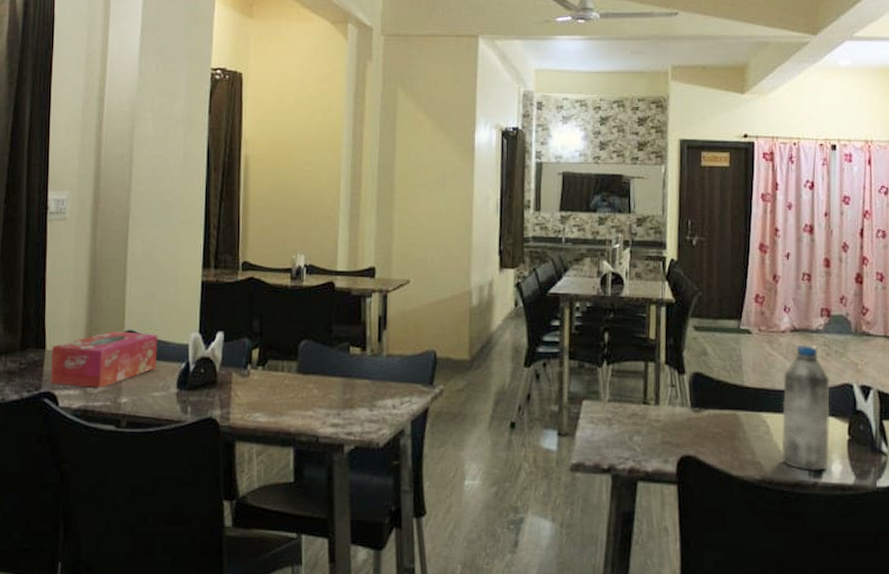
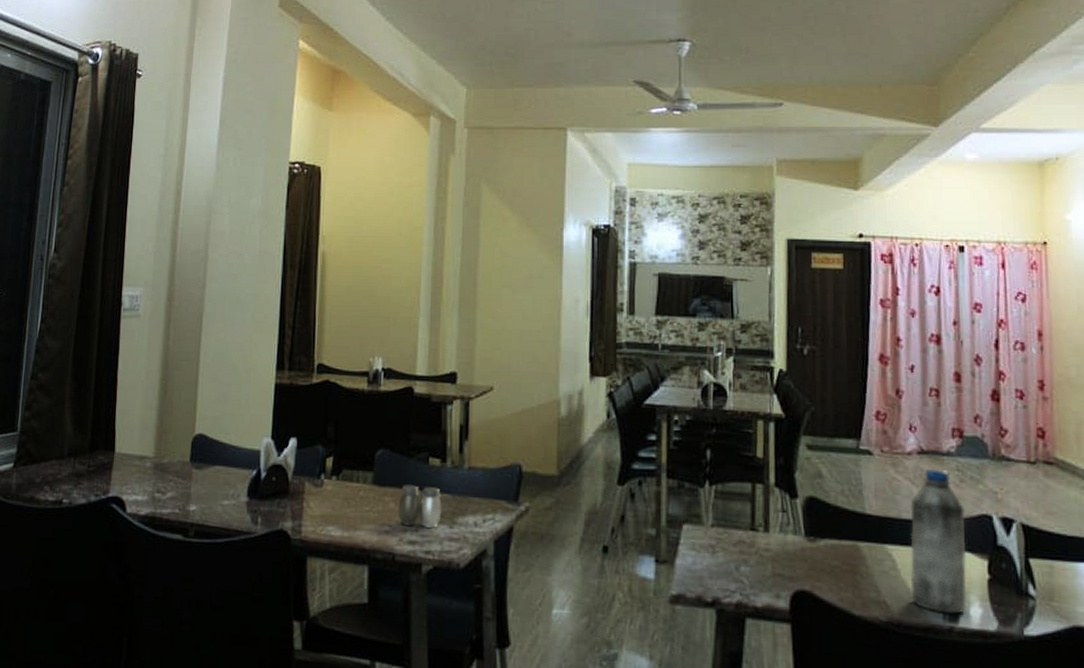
tissue box: present [50,331,158,388] -> none [118,434,229,494]
salt and pepper shaker: none [321,372,362,411] -> present [398,485,442,528]

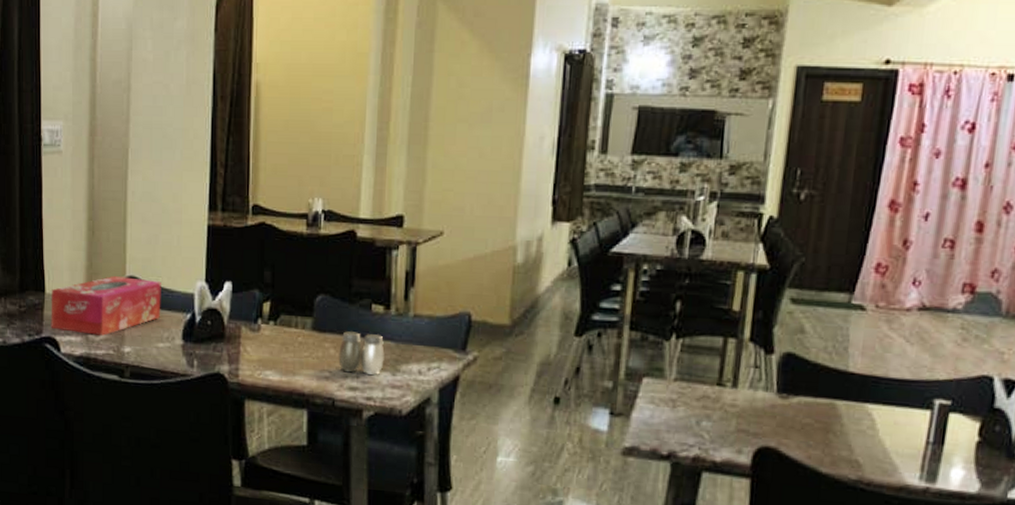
tissue box: none [118,434,229,494] -> present [51,276,161,336]
water bottle: present [910,468,967,614] -> none [888,325,963,475]

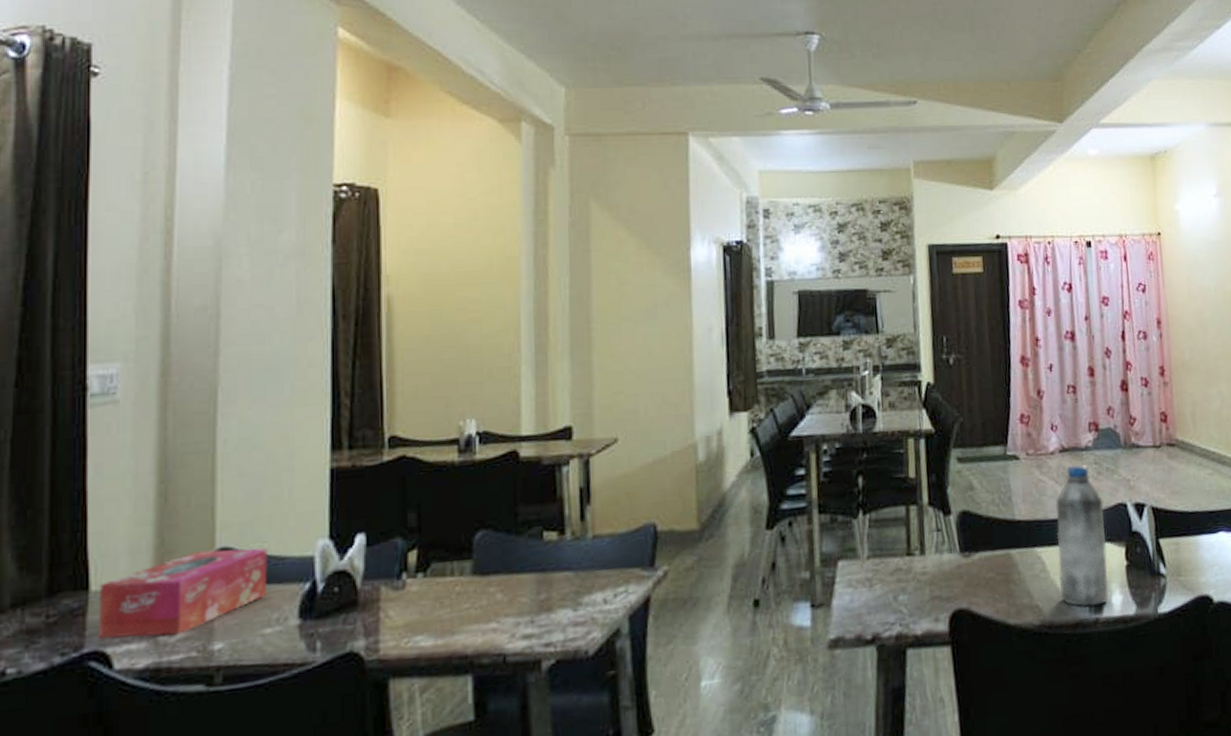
salt and pepper shaker: present [338,331,385,375] -> none [507,566,563,617]
water bottle: none [888,325,963,475] -> present [1055,464,1109,607]

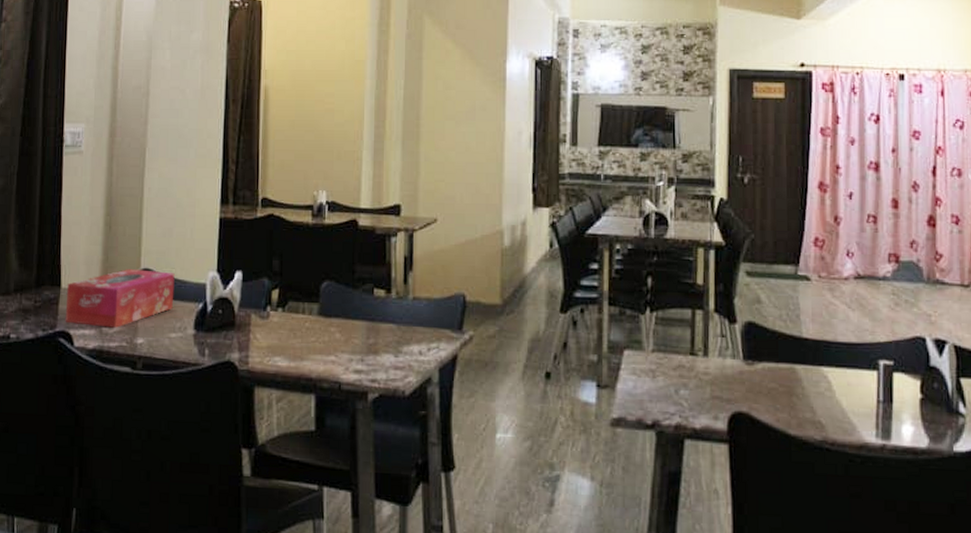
water bottle: present [1055,464,1109,607] -> none [845,293,900,432]

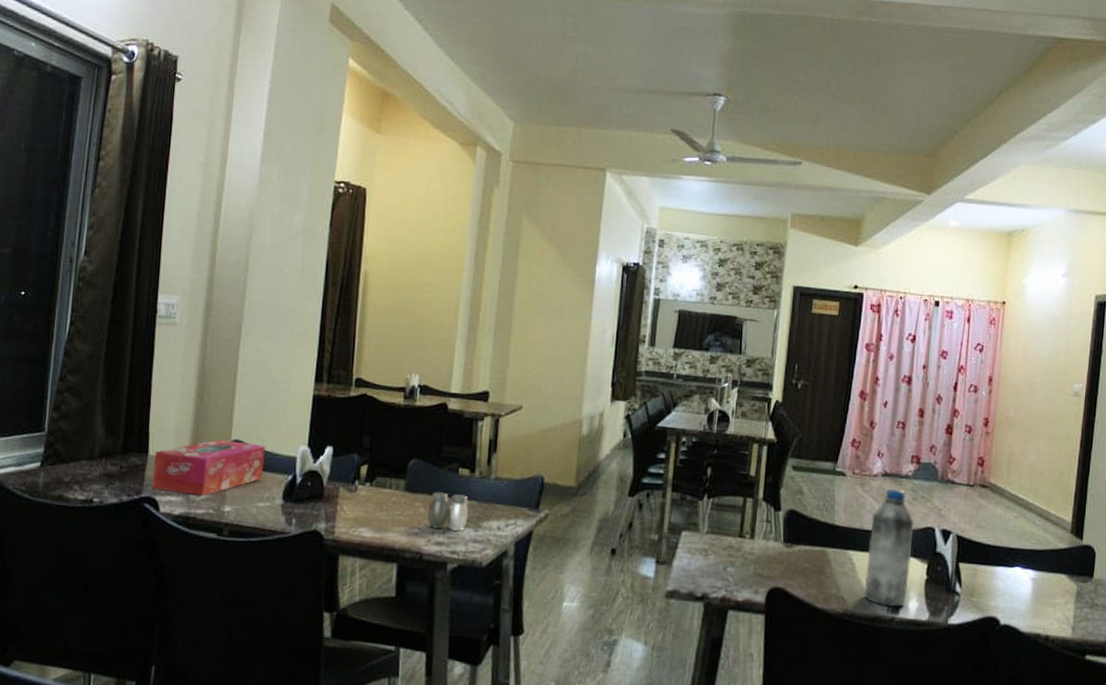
salt and pepper shaker: none [344,315,387,357] -> present [427,492,469,531]
water bottle: none [845,293,900,432] -> present [864,488,914,607]

